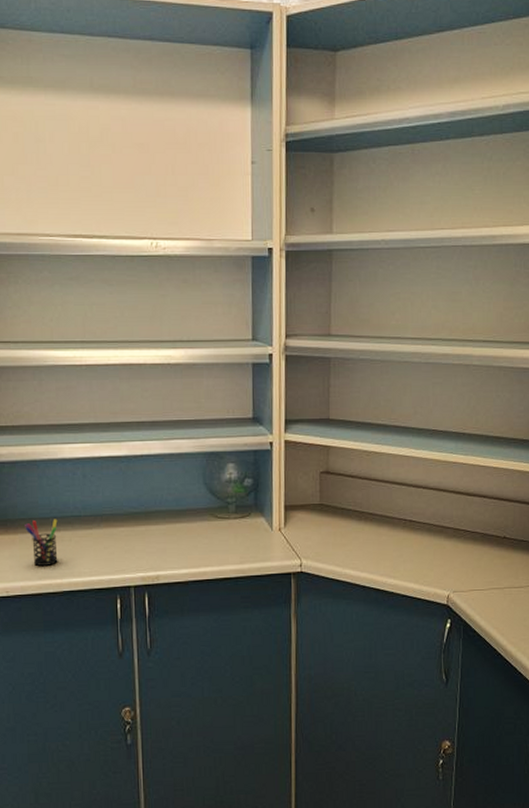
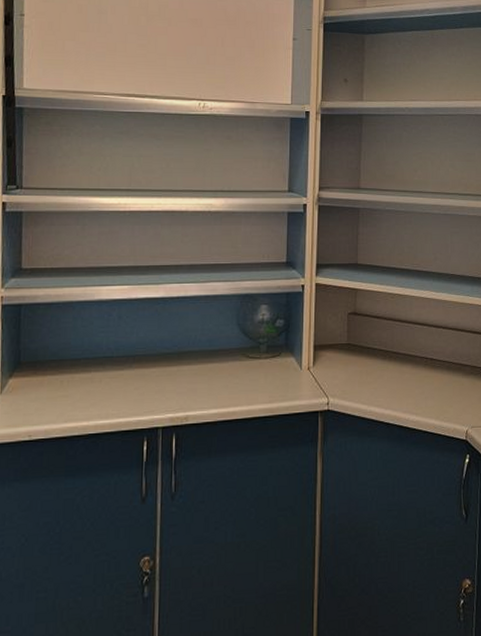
pen holder: present [25,519,58,566] -> none [55,360,89,408]

